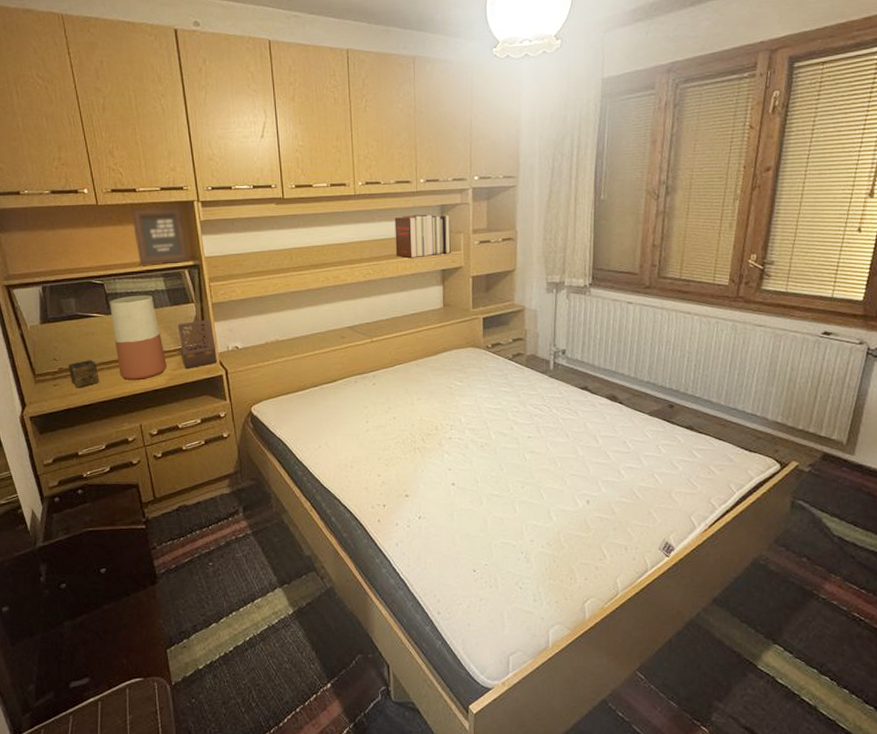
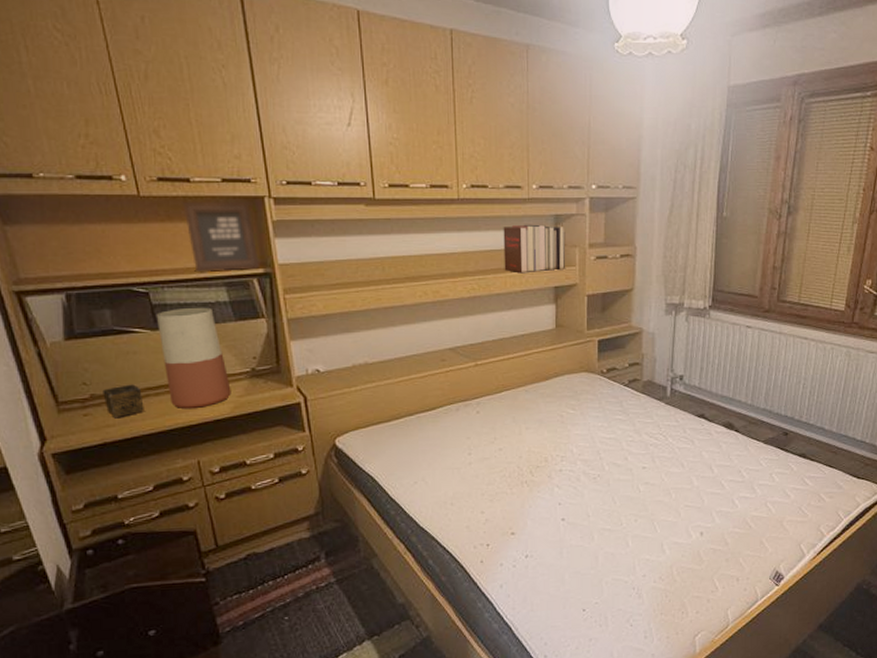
jewelry box: present [177,319,217,369] -> none [244,338,294,395]

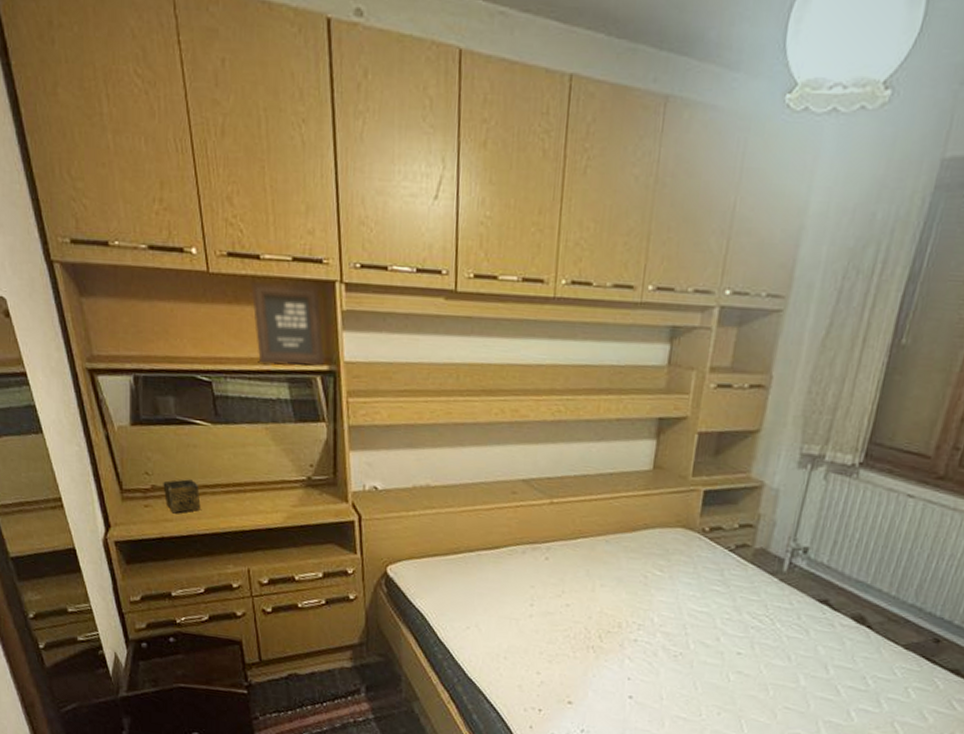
vase: present [156,307,231,408] -> none [217,402,286,513]
books: present [503,224,566,274] -> none [599,335,682,398]

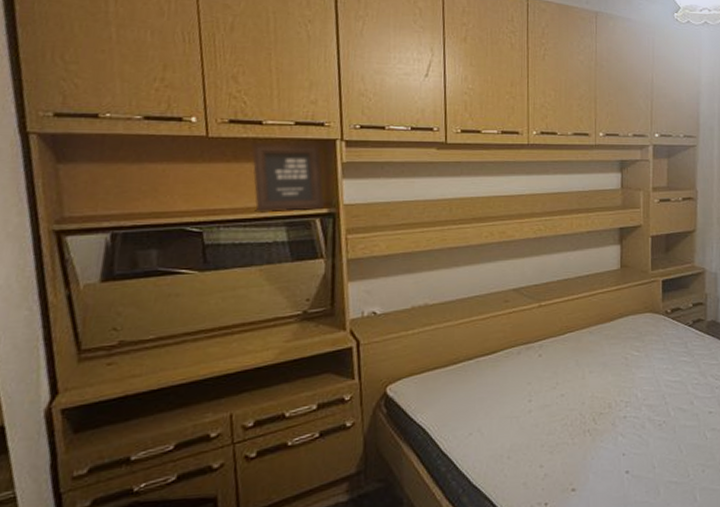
decorative box: present [163,479,201,514] -> none [133,329,179,368]

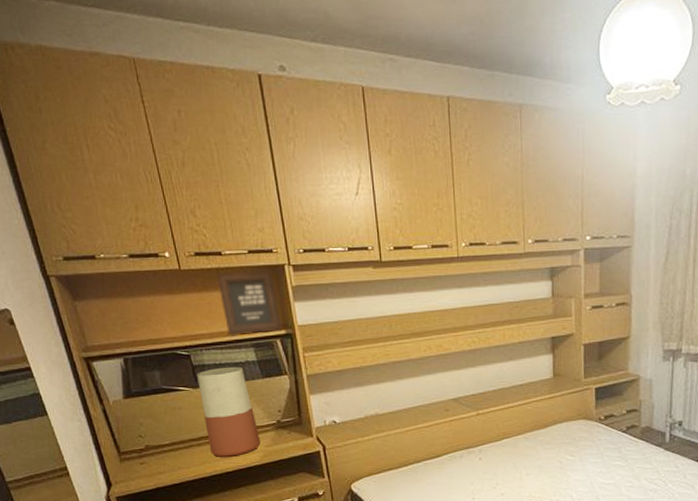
vase: none [206,247,279,355] -> present [196,366,261,457]

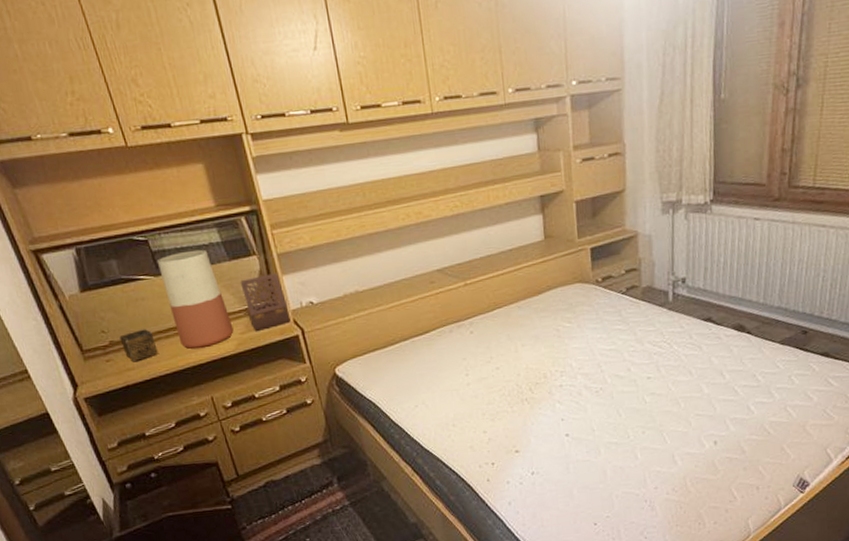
decorative box: none [155,436,189,467] -> present [119,329,158,362]
picture frame: present [216,270,283,336] -> none [167,140,246,217]
jewelry box: none [270,392,314,445] -> present [240,273,291,331]

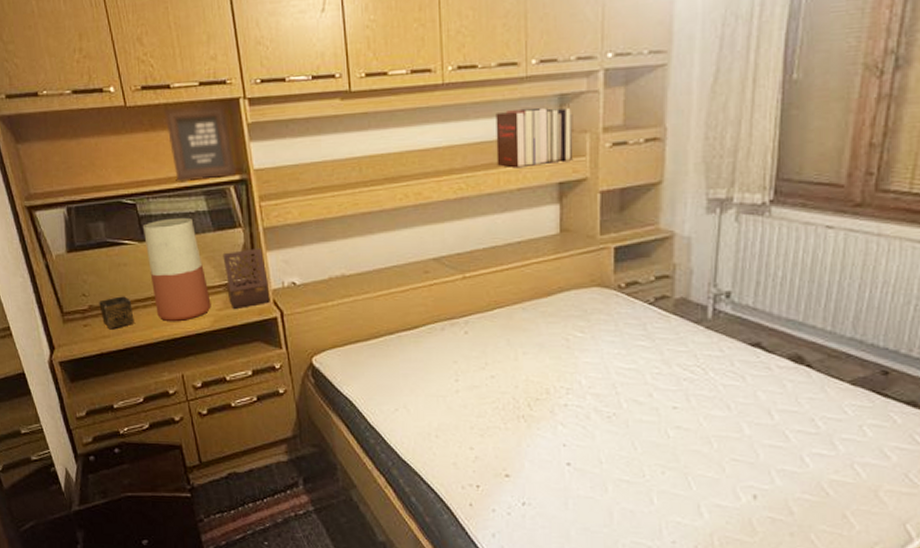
picture frame: none [167,140,246,217] -> present [164,104,237,182]
books: none [481,130,550,186] -> present [496,107,573,168]

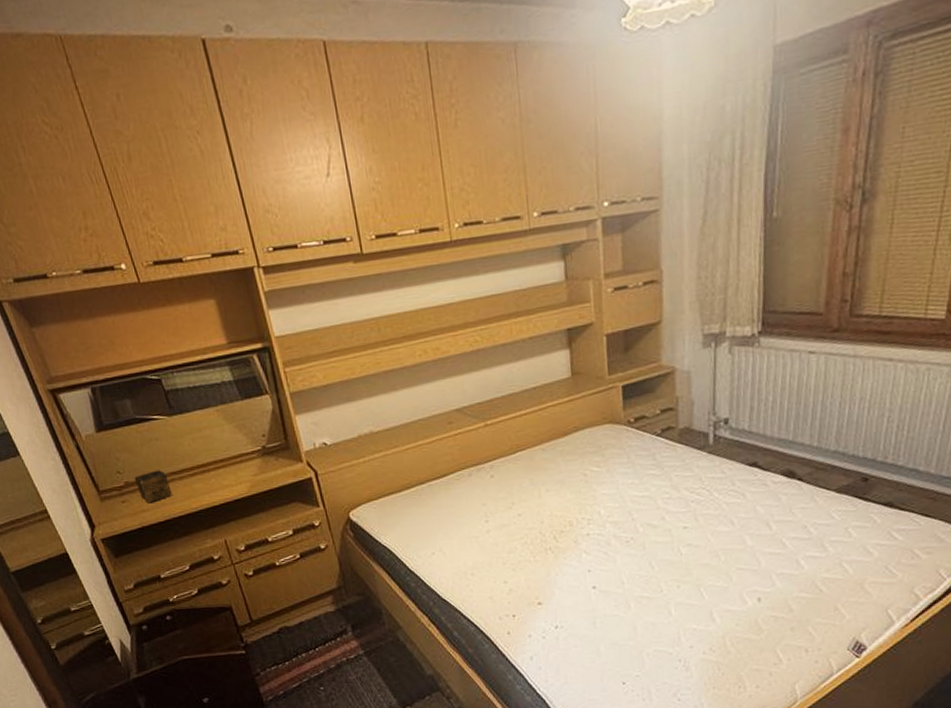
vase: present [142,217,211,321] -> none [170,388,247,491]
picture frame: present [164,104,237,182] -> none [179,275,258,355]
jewelry box: present [222,248,270,309] -> none [252,413,304,473]
books: present [496,107,573,168] -> none [503,257,578,318]

